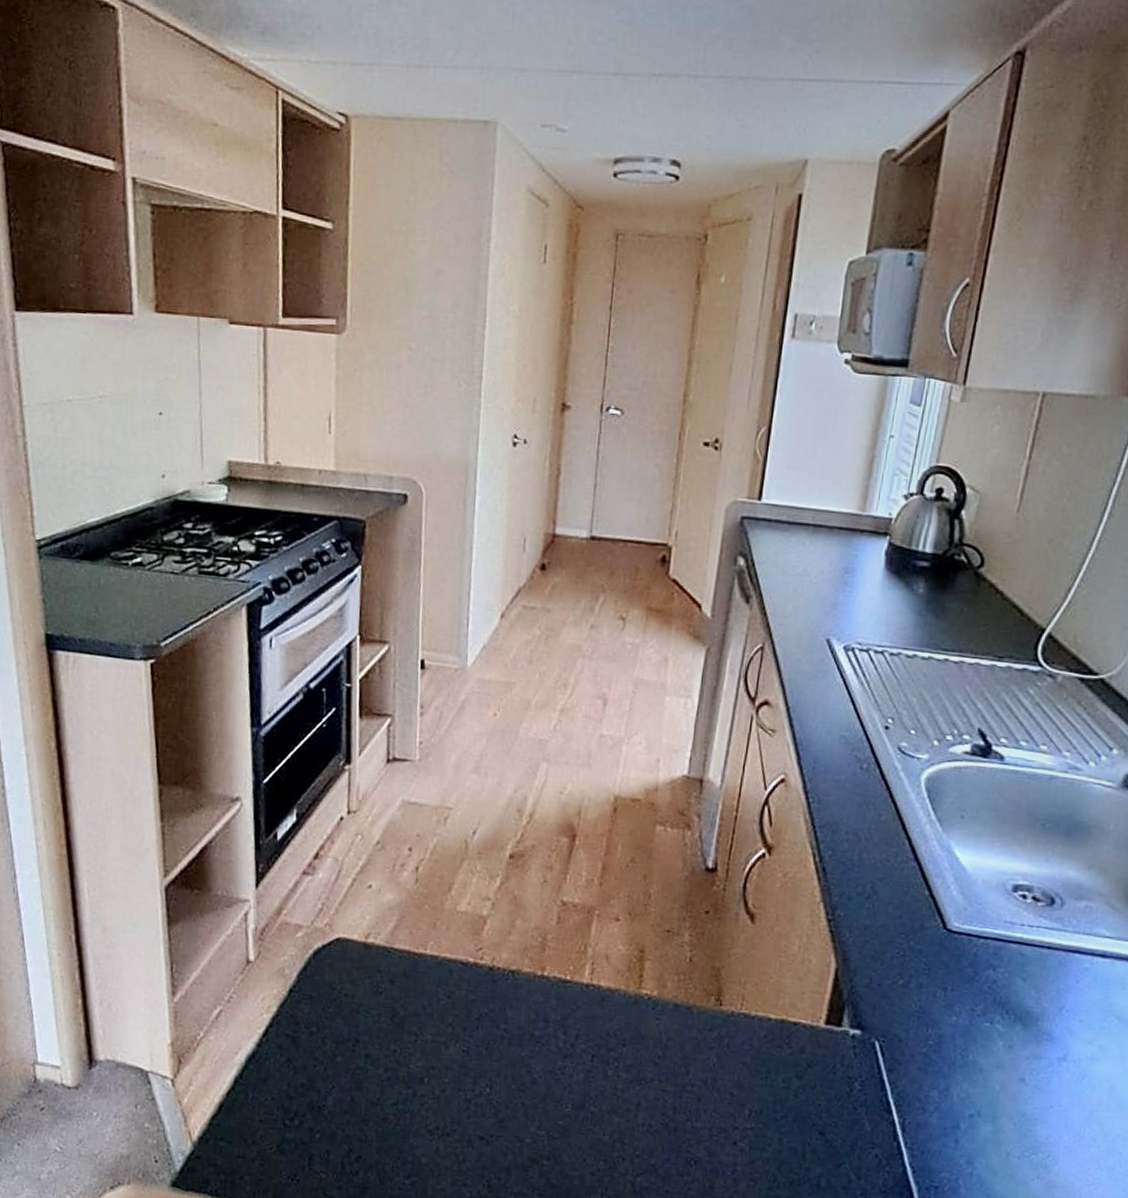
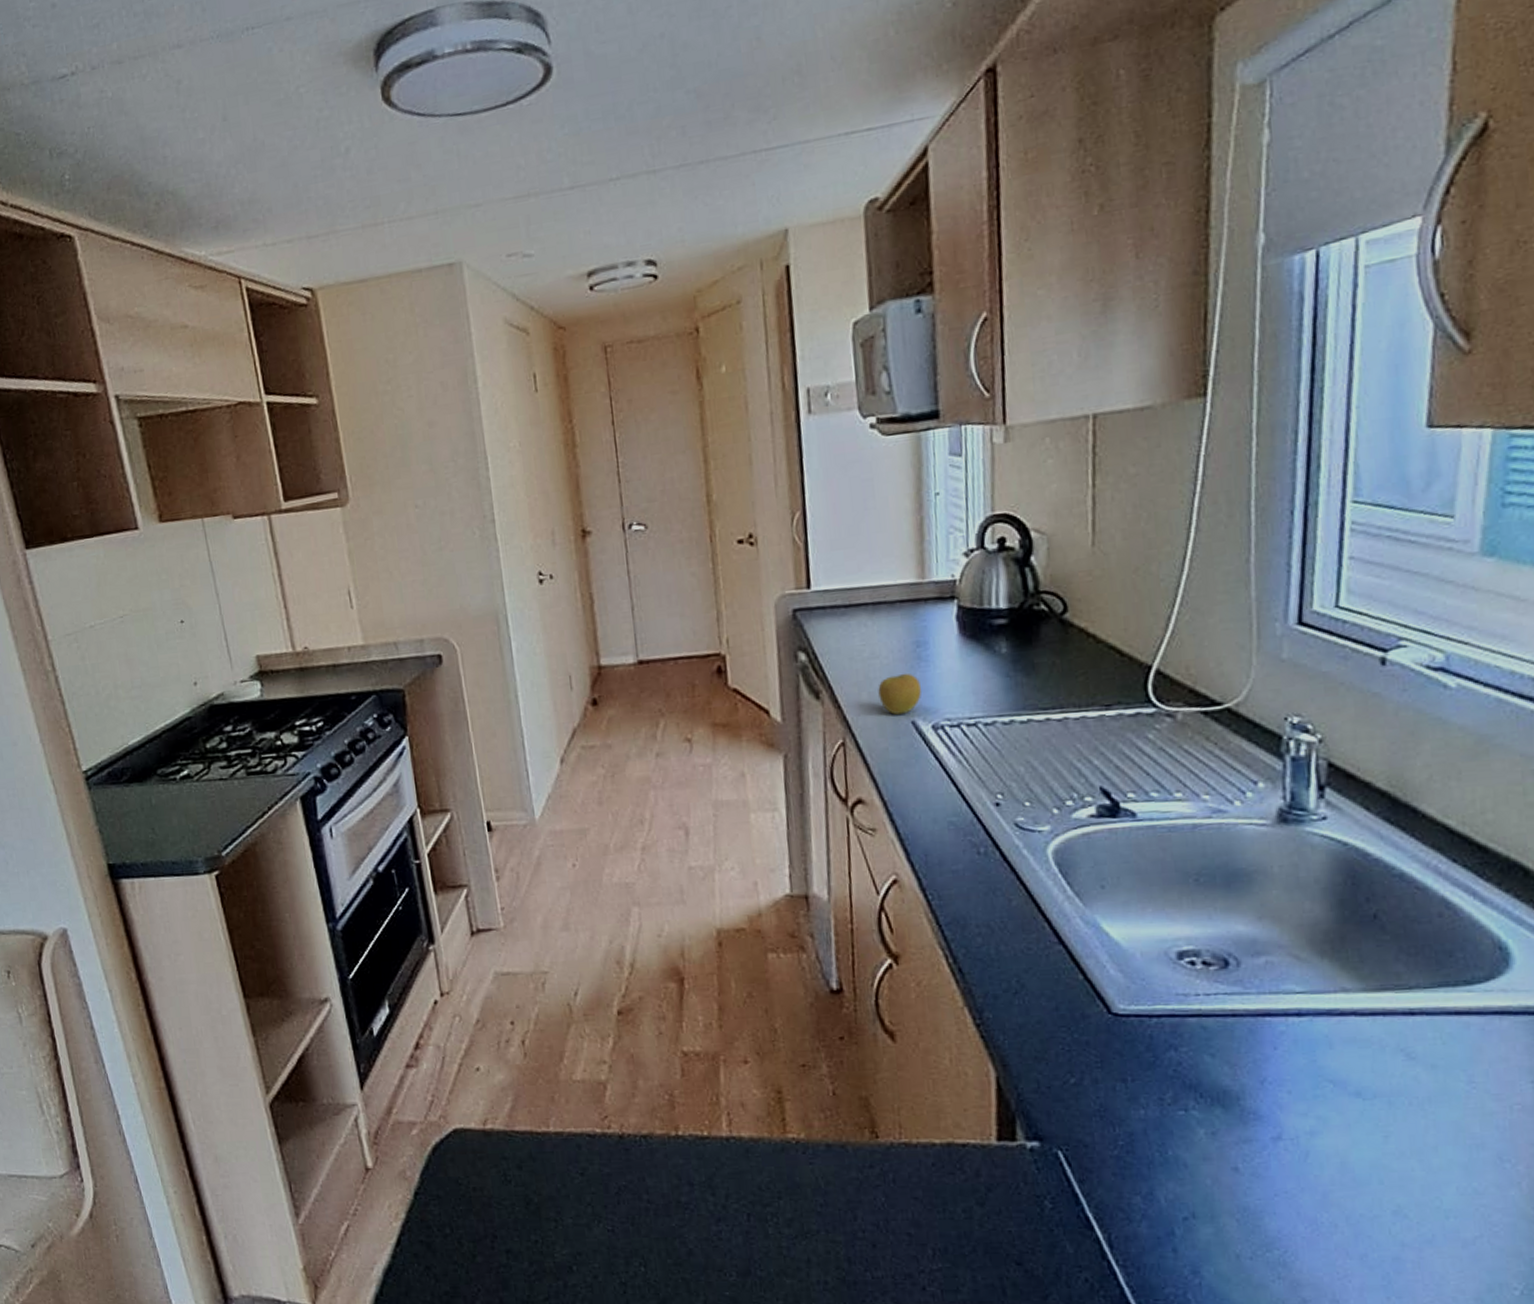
apple: none [802,594,842,631] -> present [878,673,921,715]

